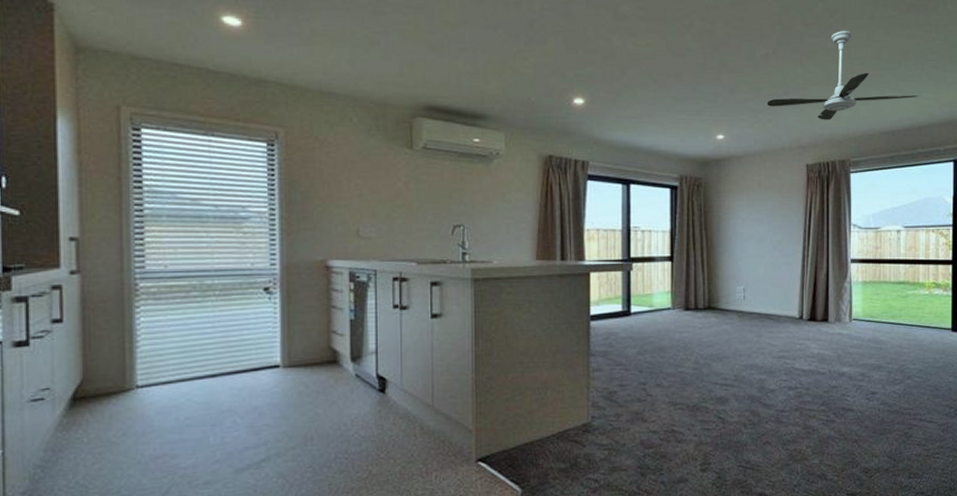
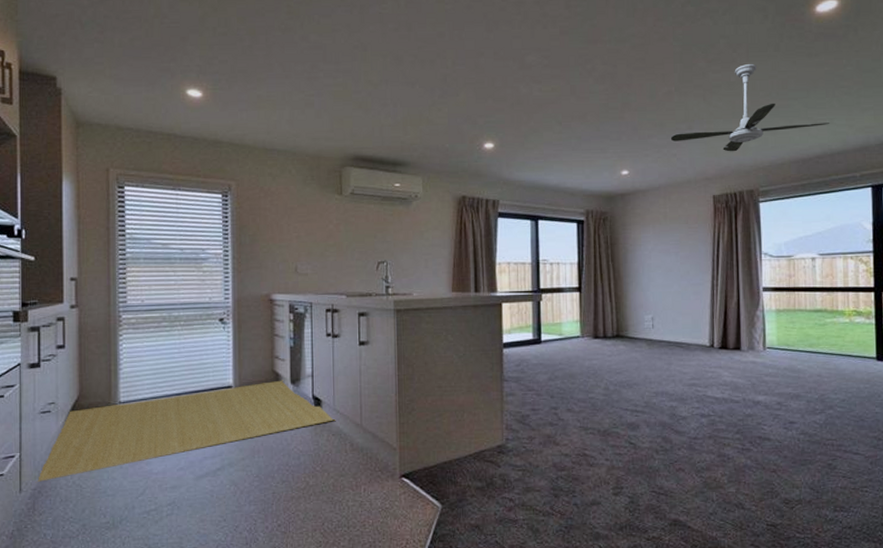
rug: none [25,357,404,485] -> present [35,380,336,483]

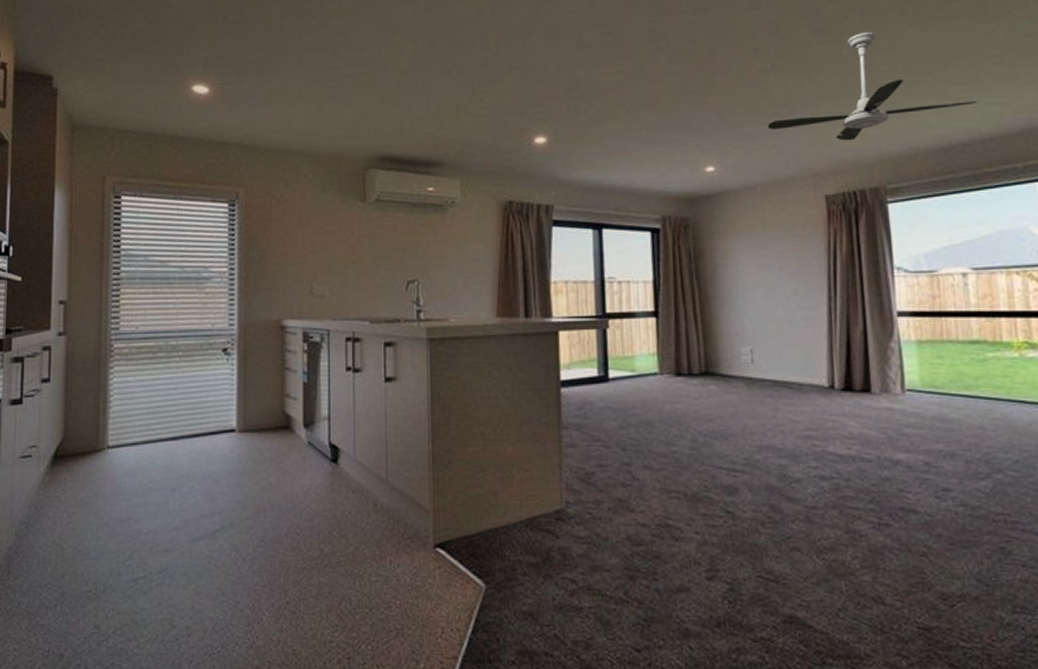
rug: present [35,380,336,483] -> none [11,423,357,541]

